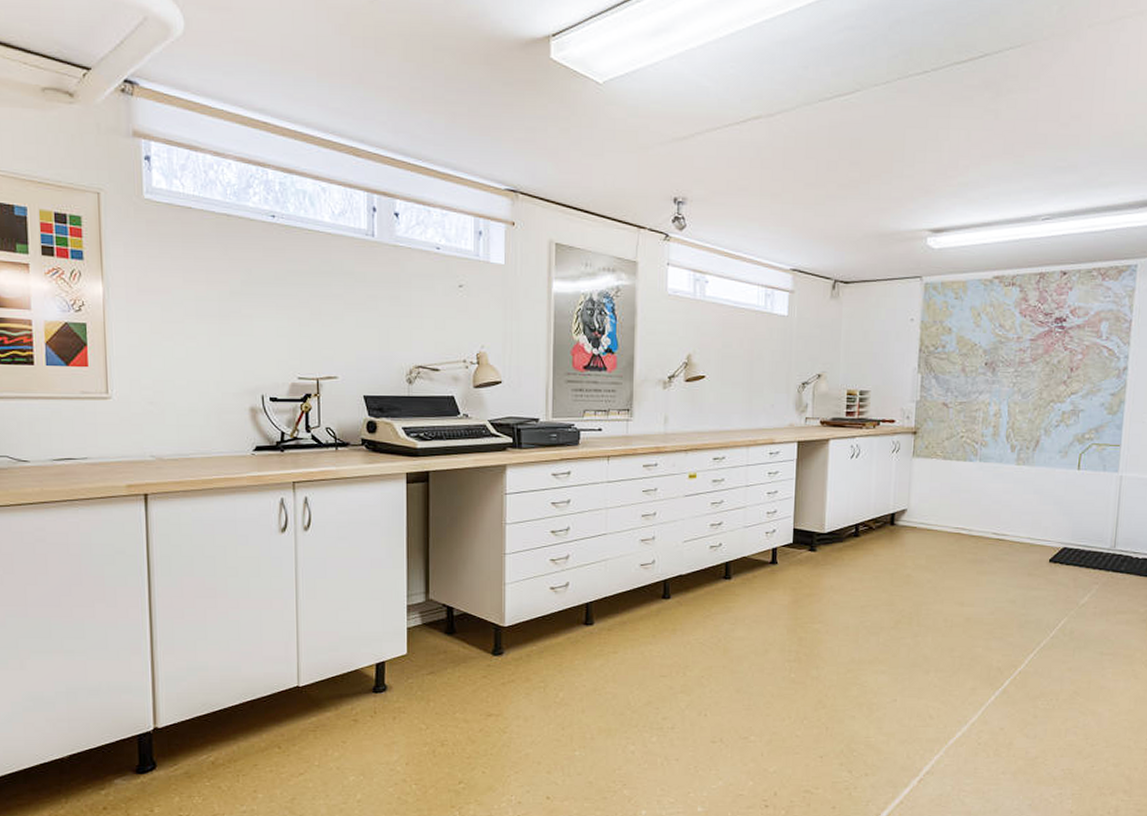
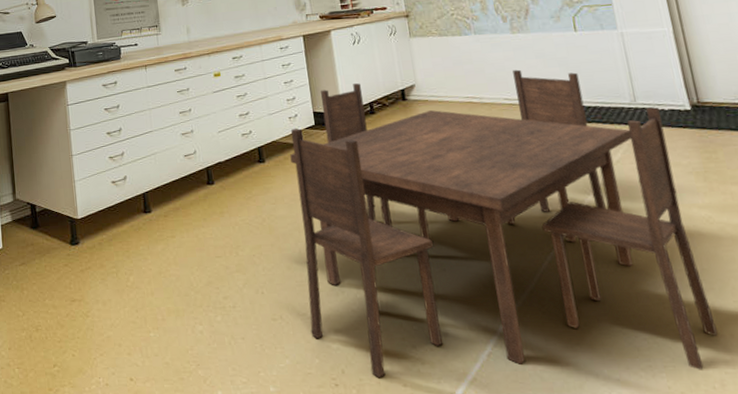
dining set: none [750,502,1134,801] -> present [290,69,718,379]

